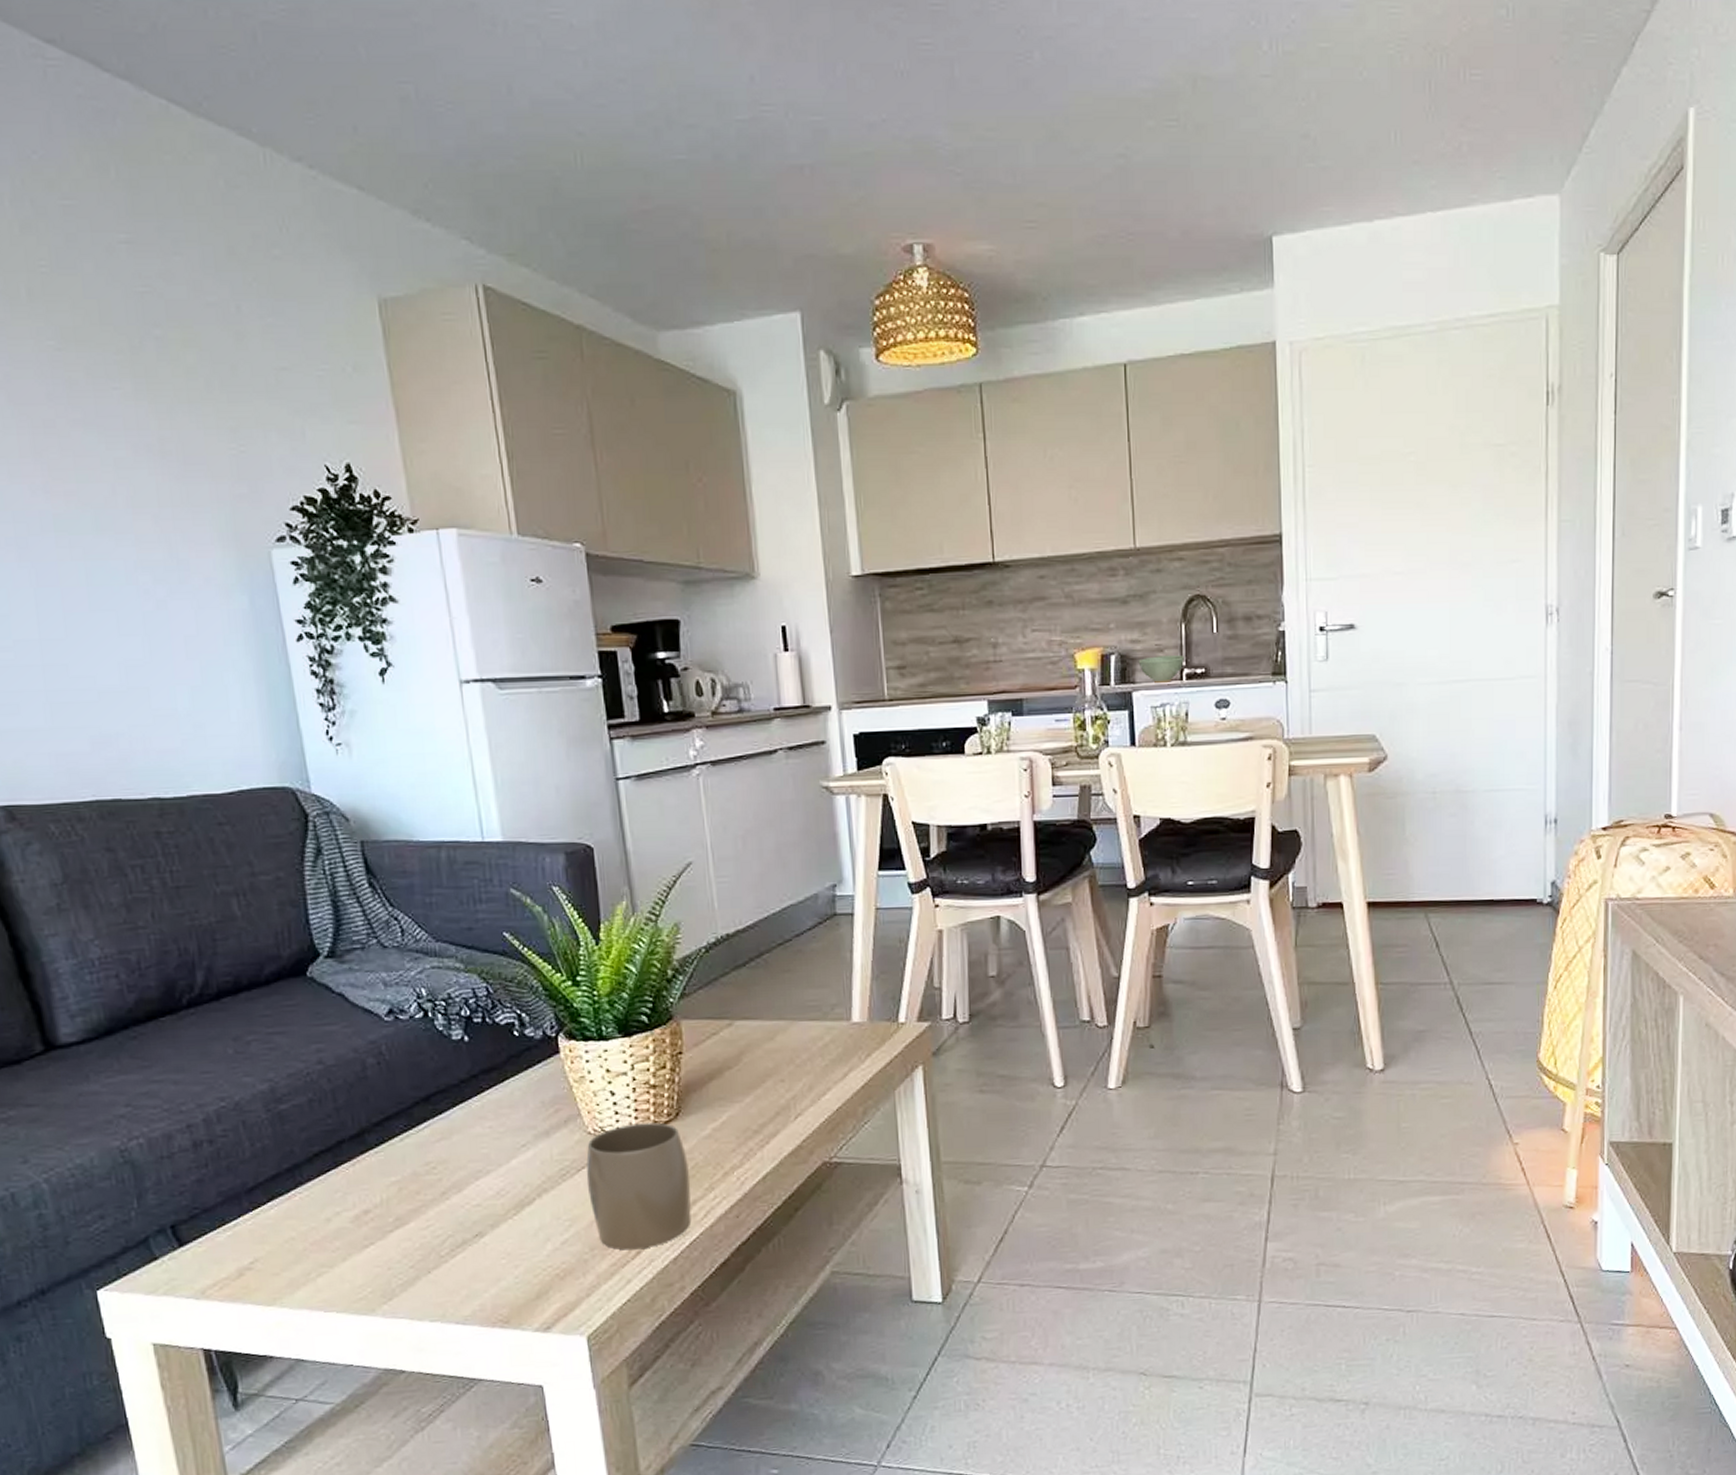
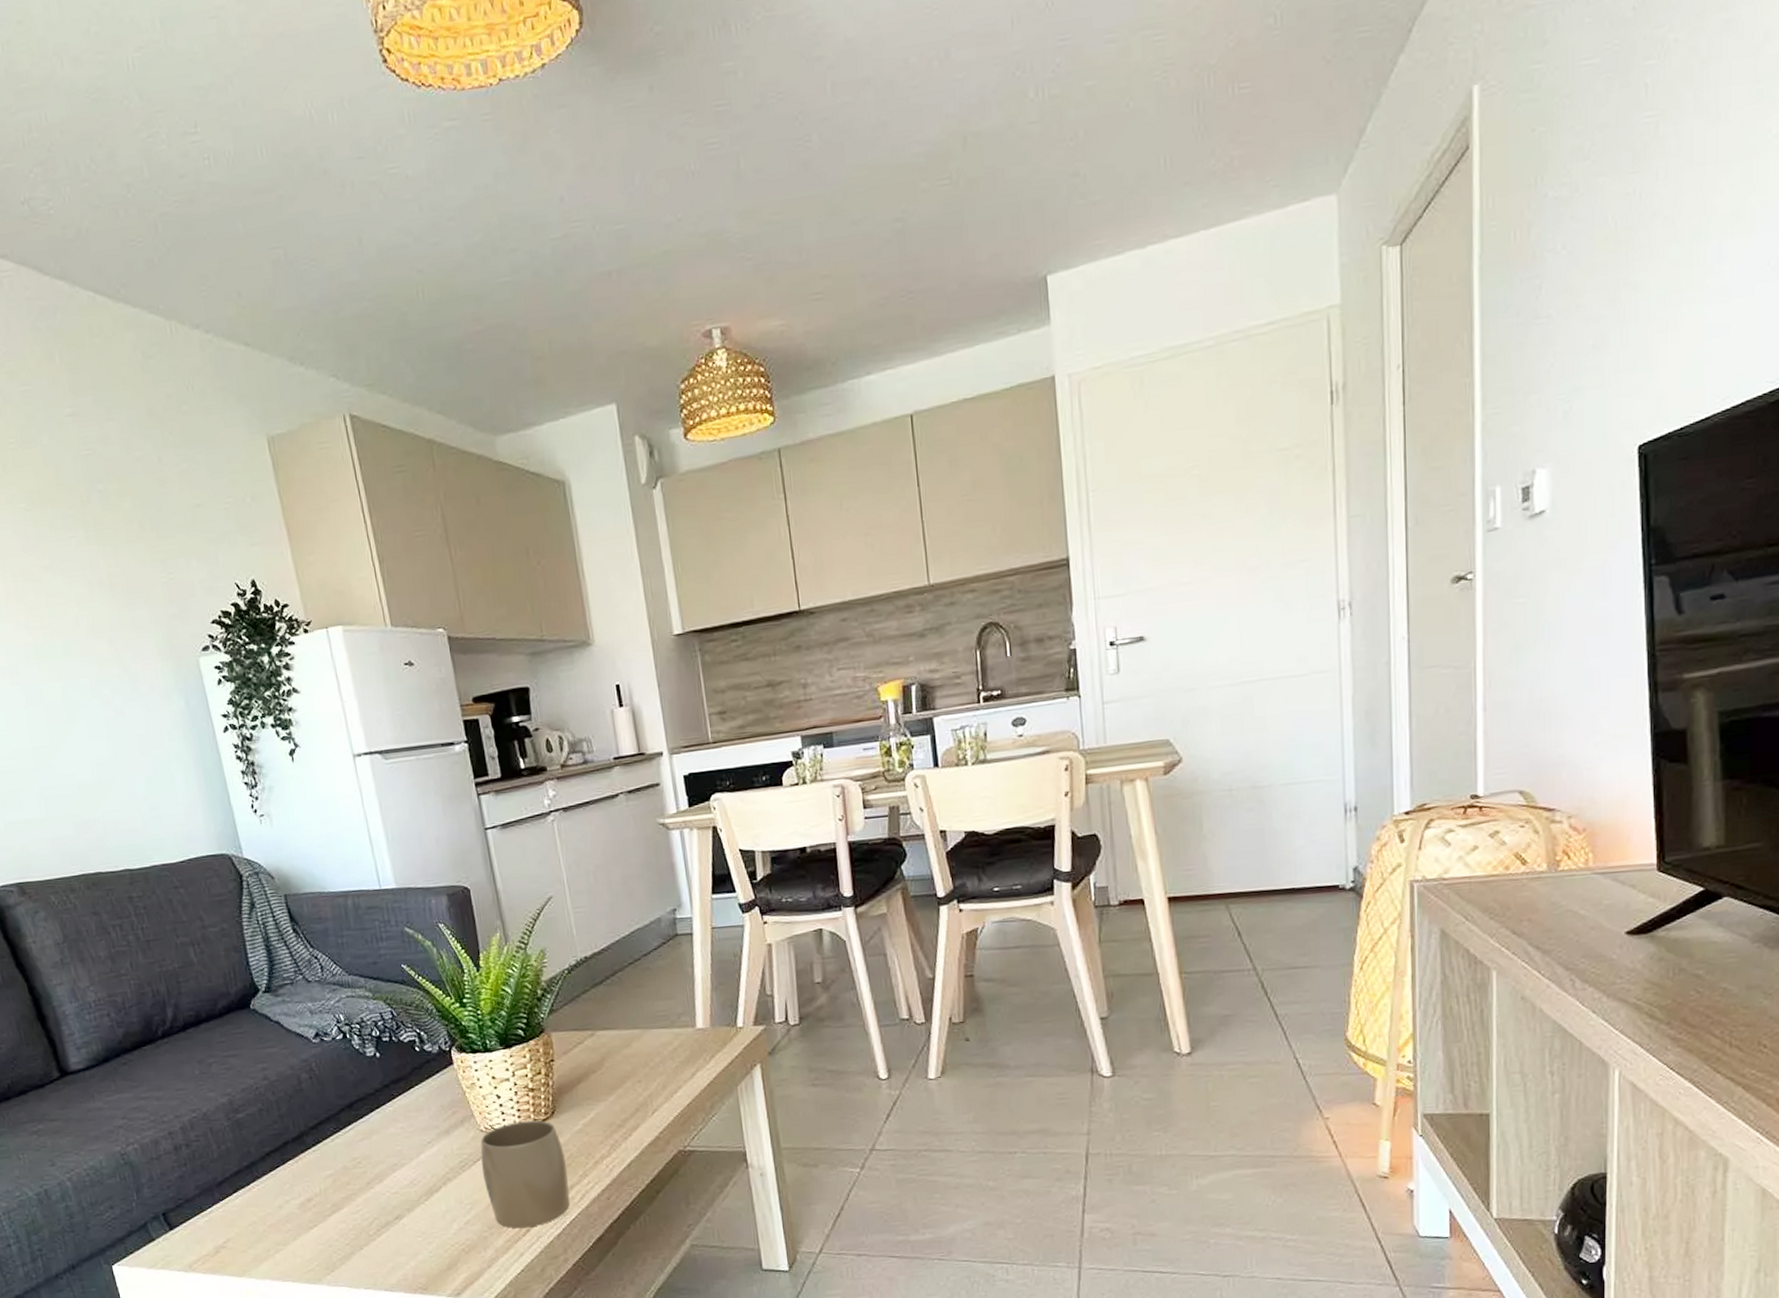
bowl: present [1138,655,1184,684] -> none [937,680,981,709]

